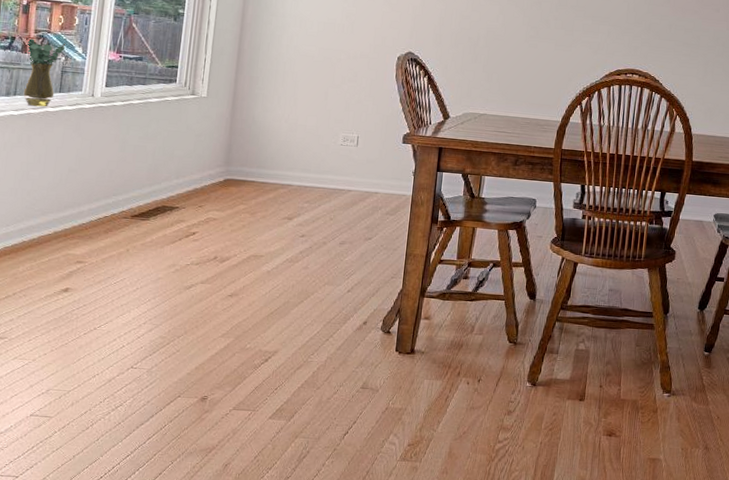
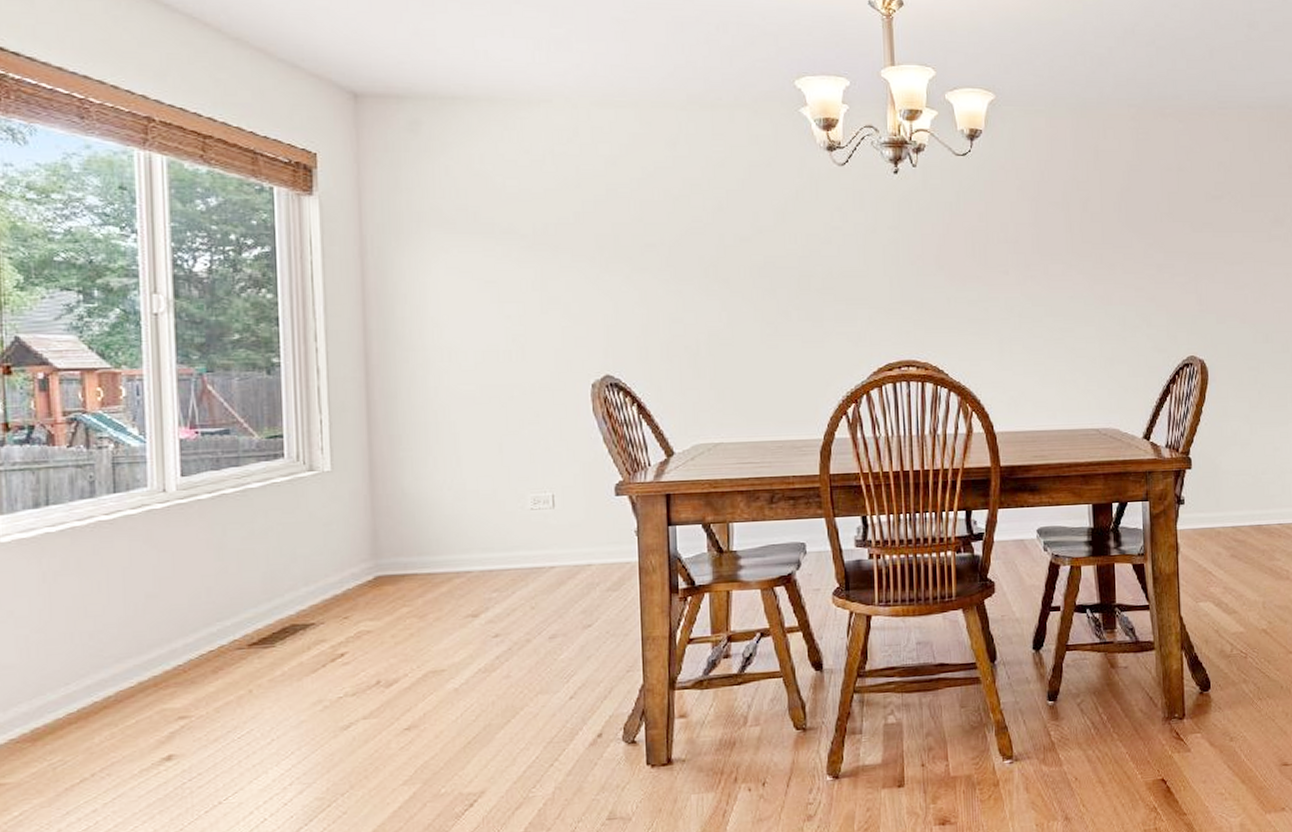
vase: present [23,37,66,107] -> none [53,423,113,517]

